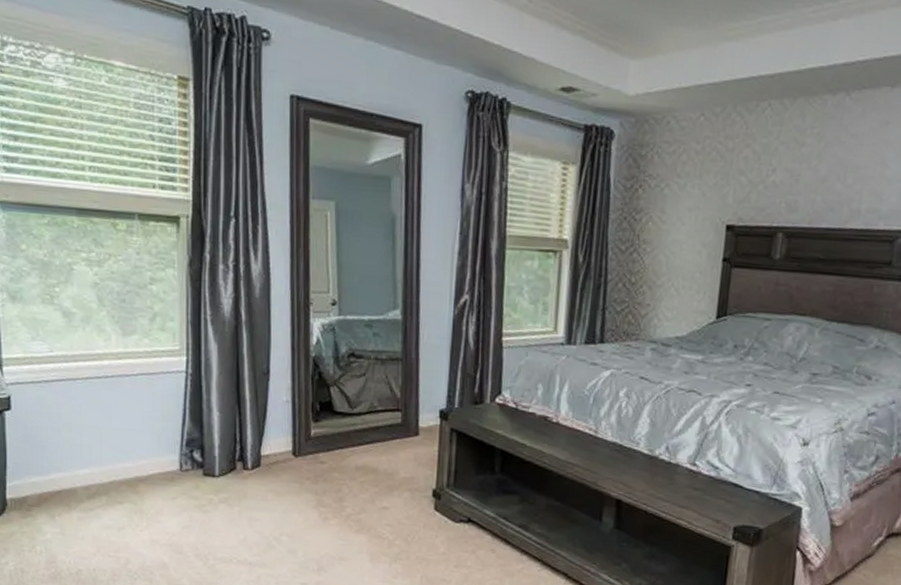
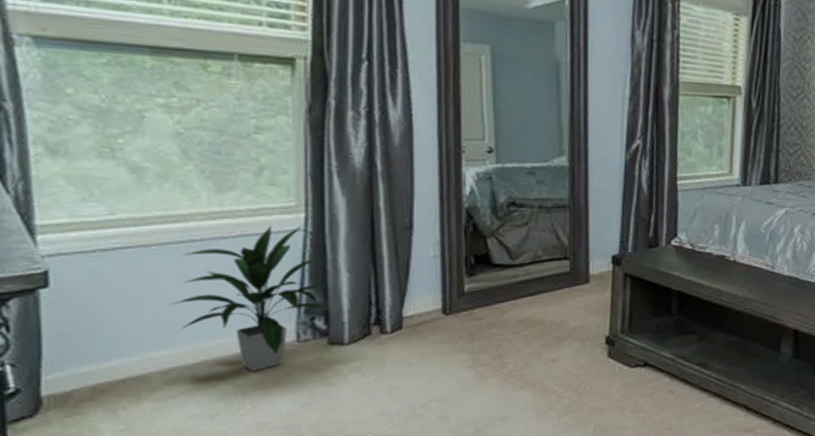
indoor plant: none [91,366,204,494] -> present [171,224,329,371]

